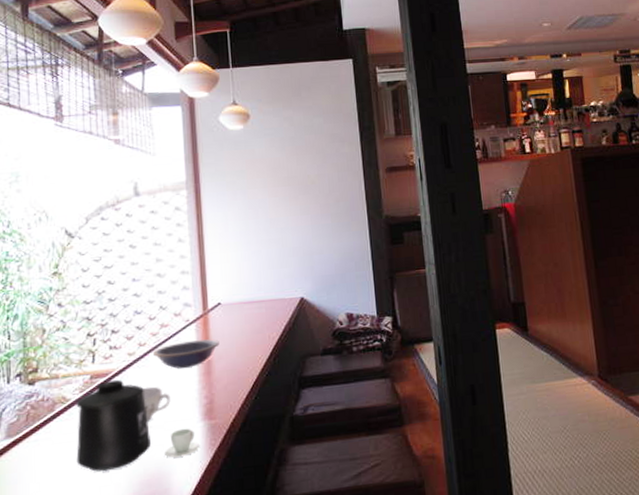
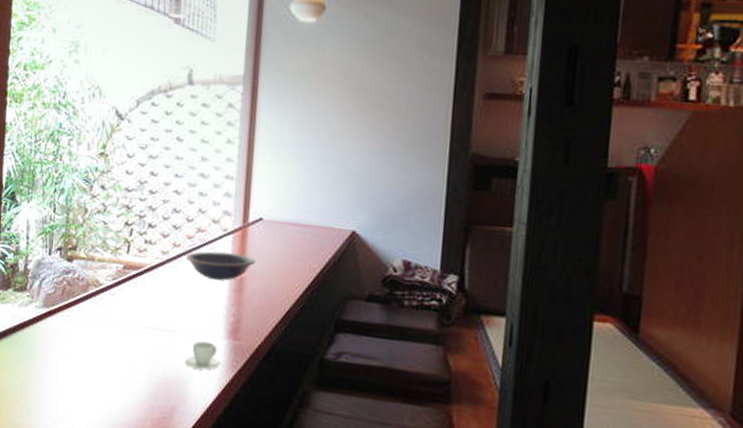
mug: present [76,379,151,472] -> none [102,274,174,364]
teacup: present [143,386,171,421] -> none [171,289,198,325]

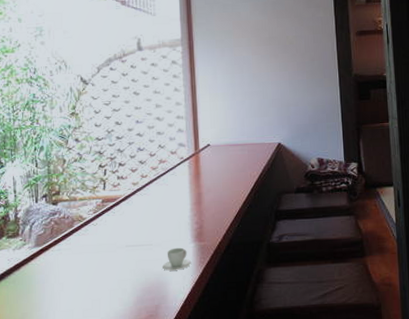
bowl: present [186,251,255,280] -> none [153,175,208,198]

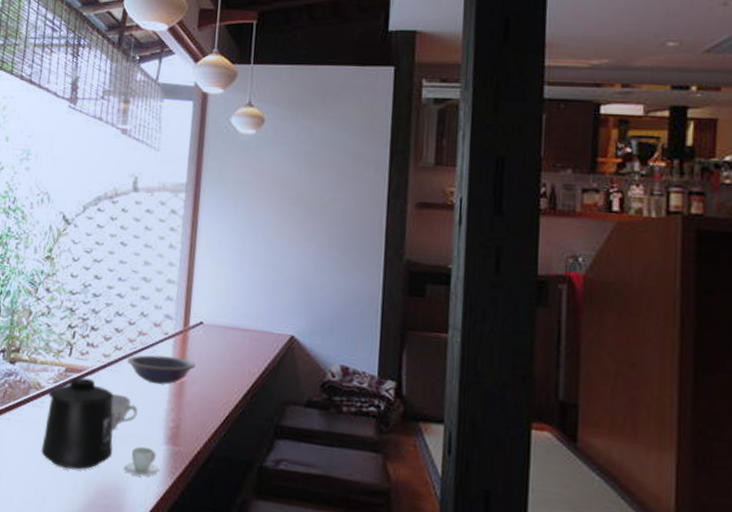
mug: none [90,204,151,279] -> present [41,377,114,470]
teacup: none [144,211,168,240] -> present [111,393,138,430]
bowl: none [153,175,208,198] -> present [128,354,196,384]

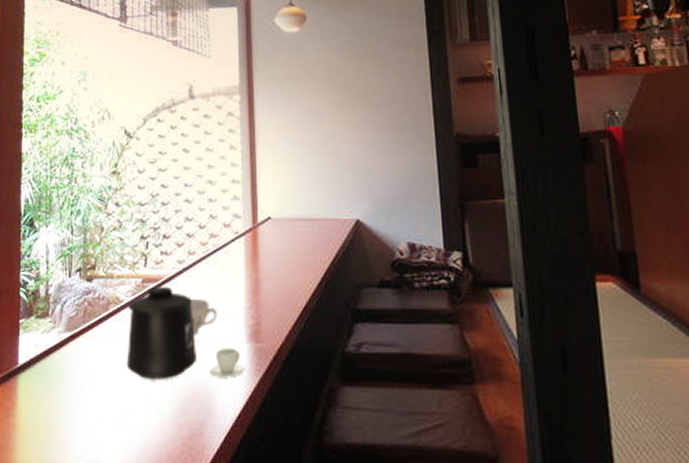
bowl: present [128,354,196,384] -> none [202,255,268,283]

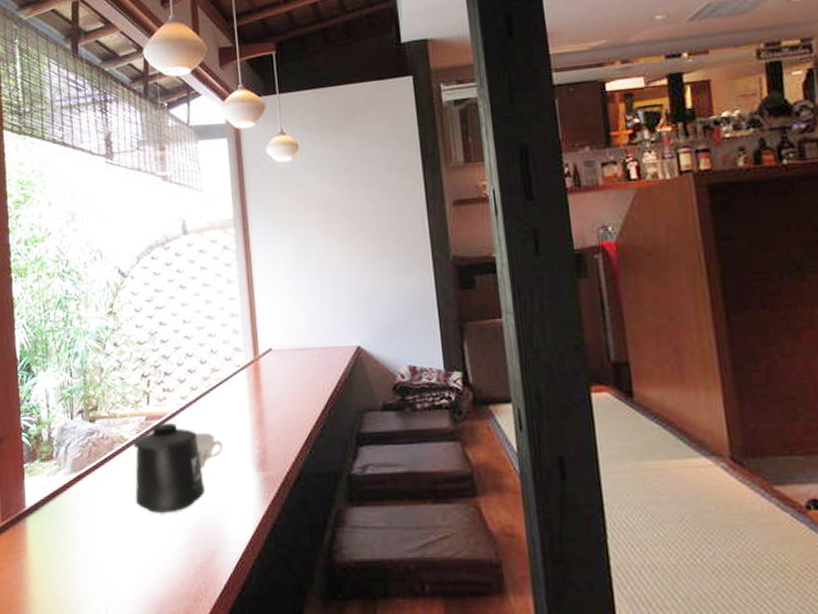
teacup: present [210,347,246,378] -> none [219,478,254,507]

